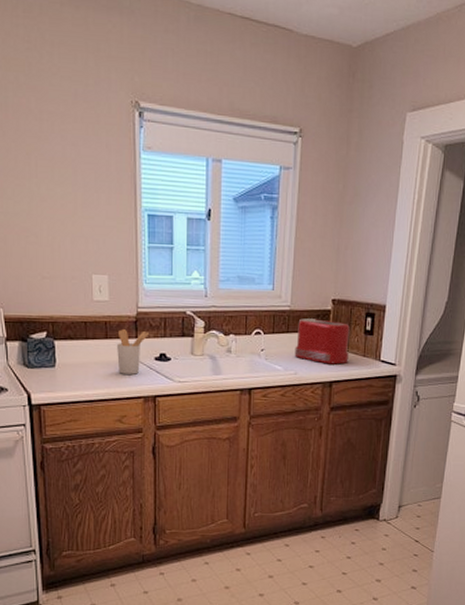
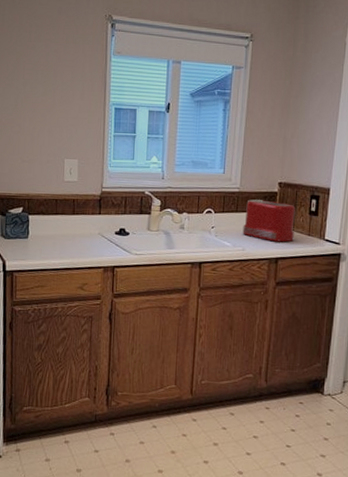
utensil holder: present [117,329,150,375] -> none [82,206,112,247]

